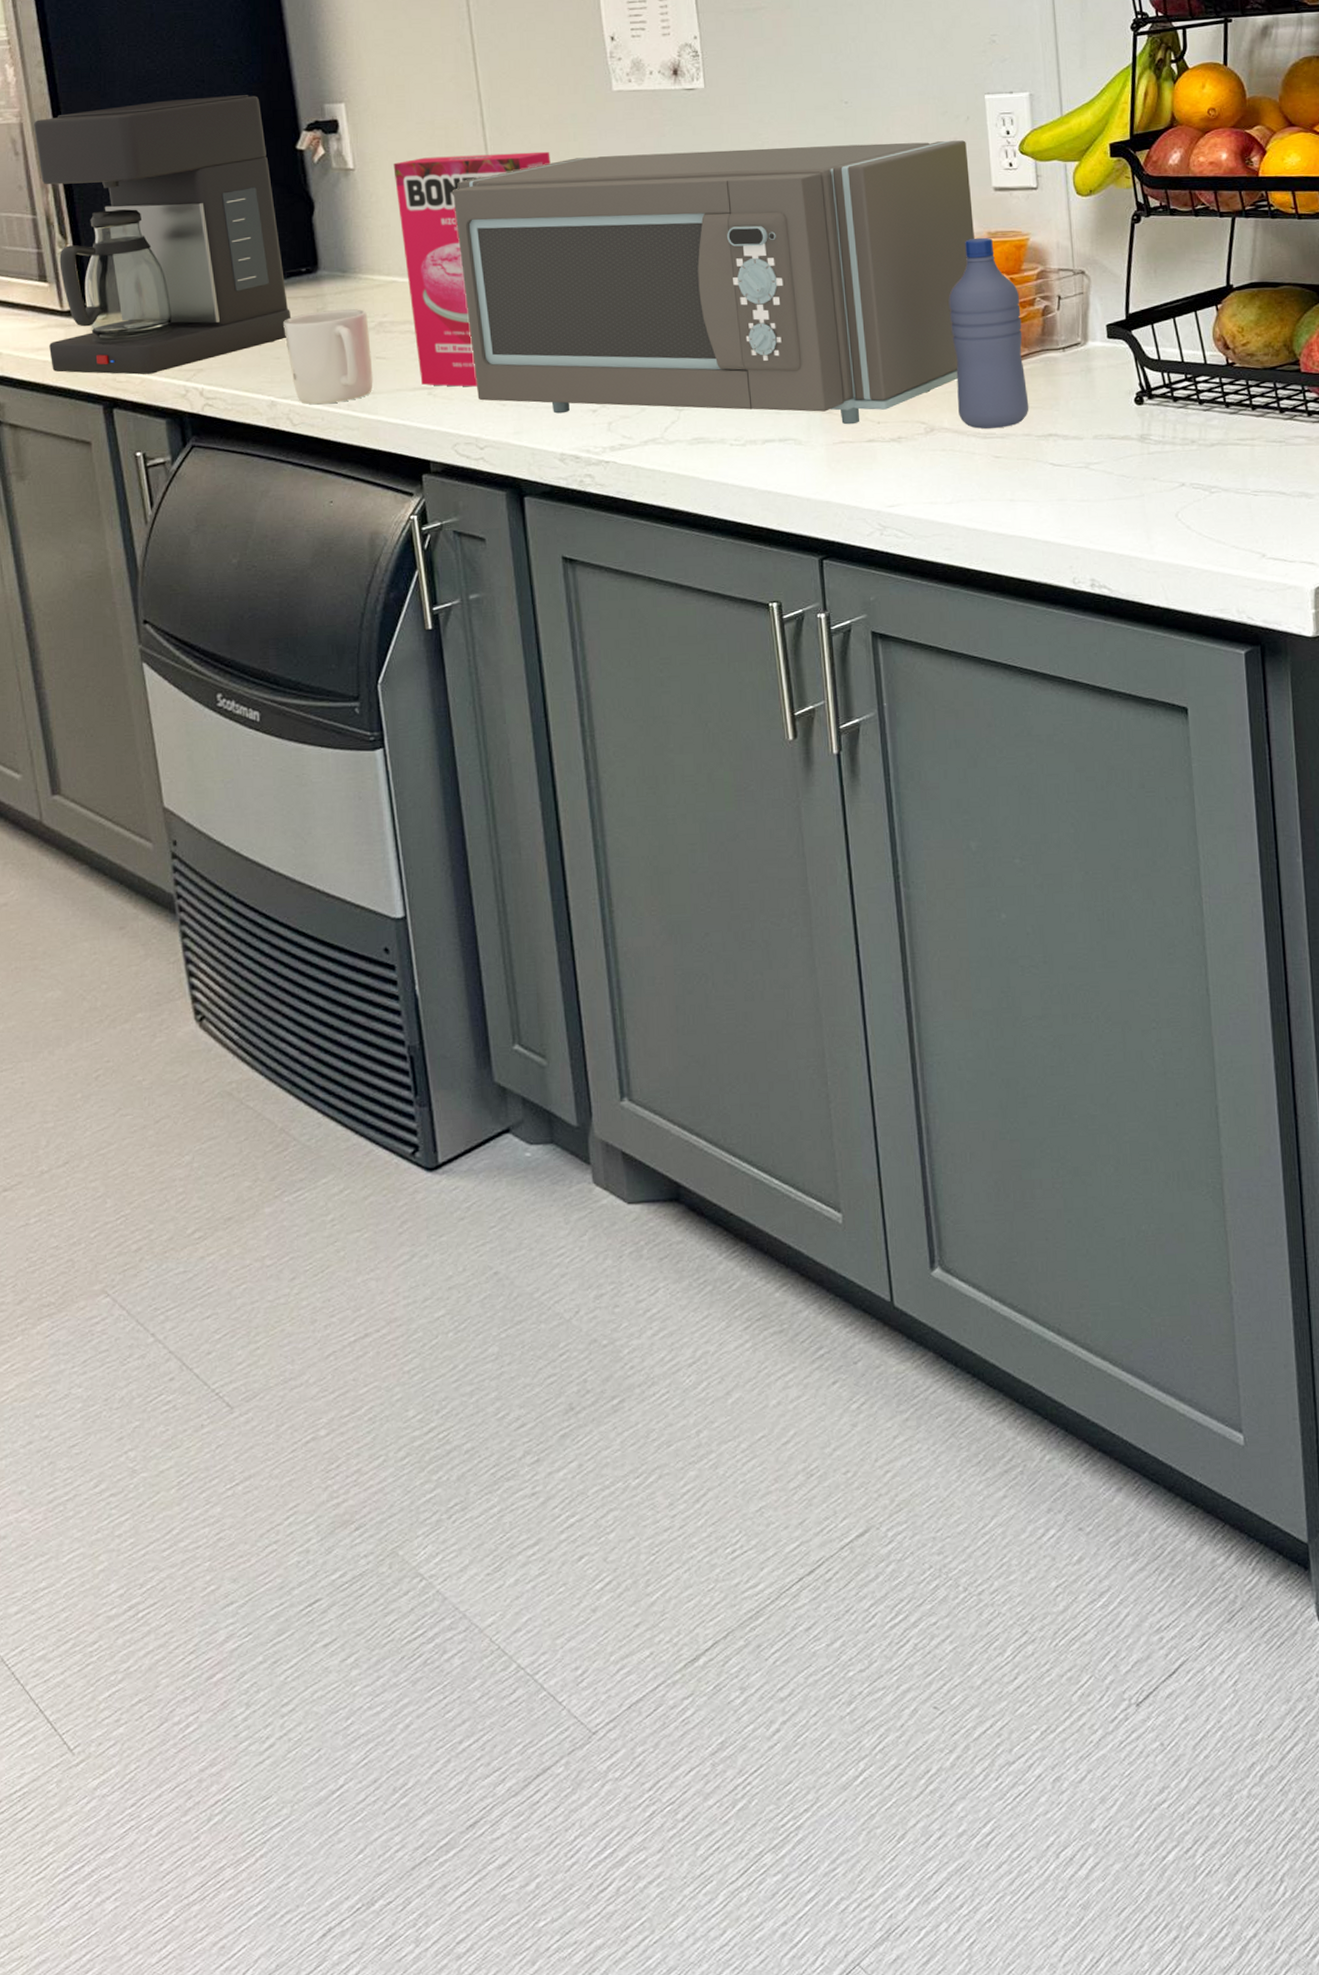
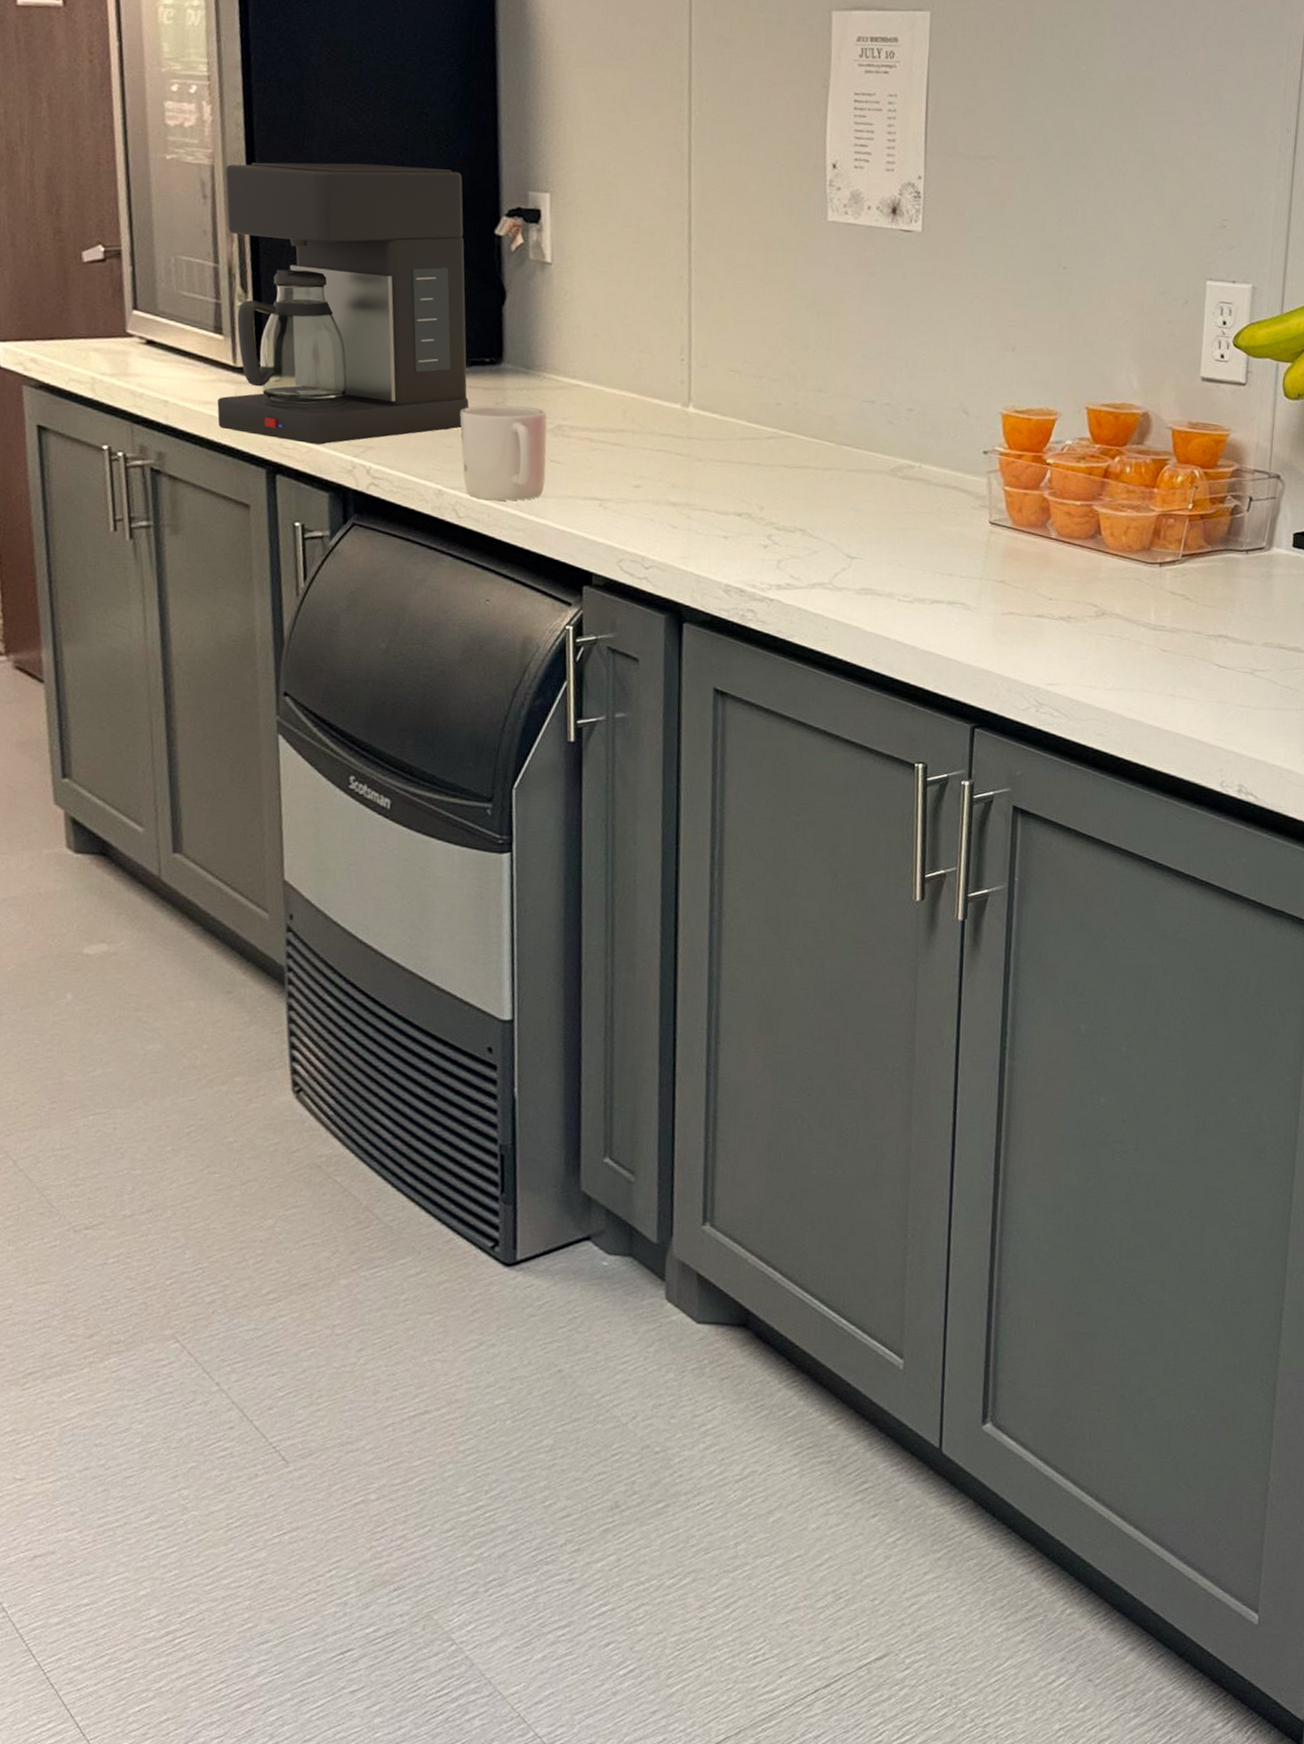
cereal box: present [393,151,551,387] -> none [592,261,755,505]
microwave: present [453,140,974,425] -> none [649,285,1181,597]
water bottle: present [948,237,1029,429] -> none [1132,426,1211,622]

